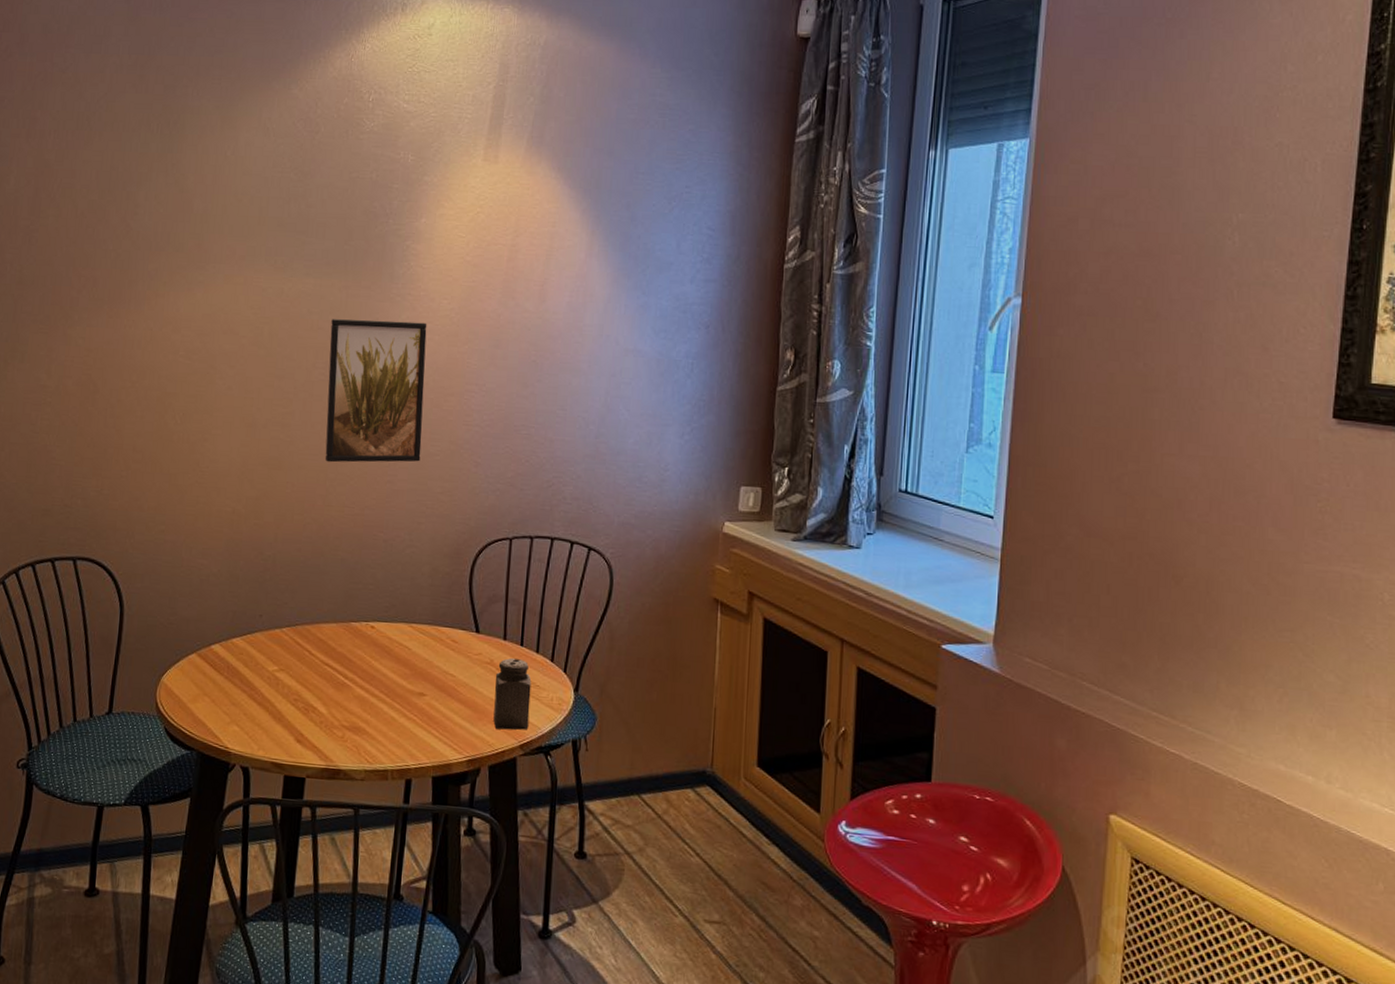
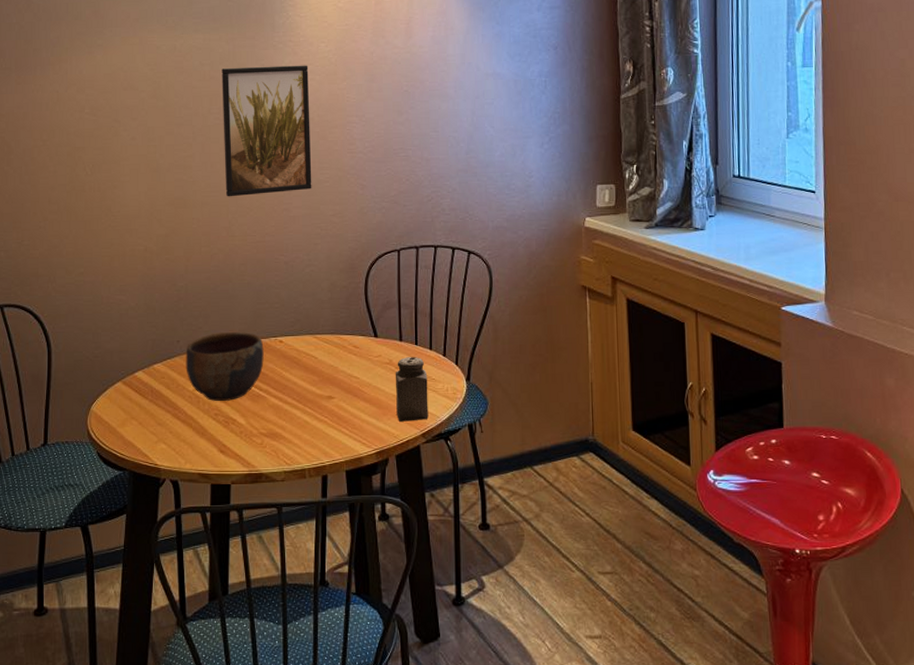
bowl: none [266,610,354,687] -> present [186,332,264,401]

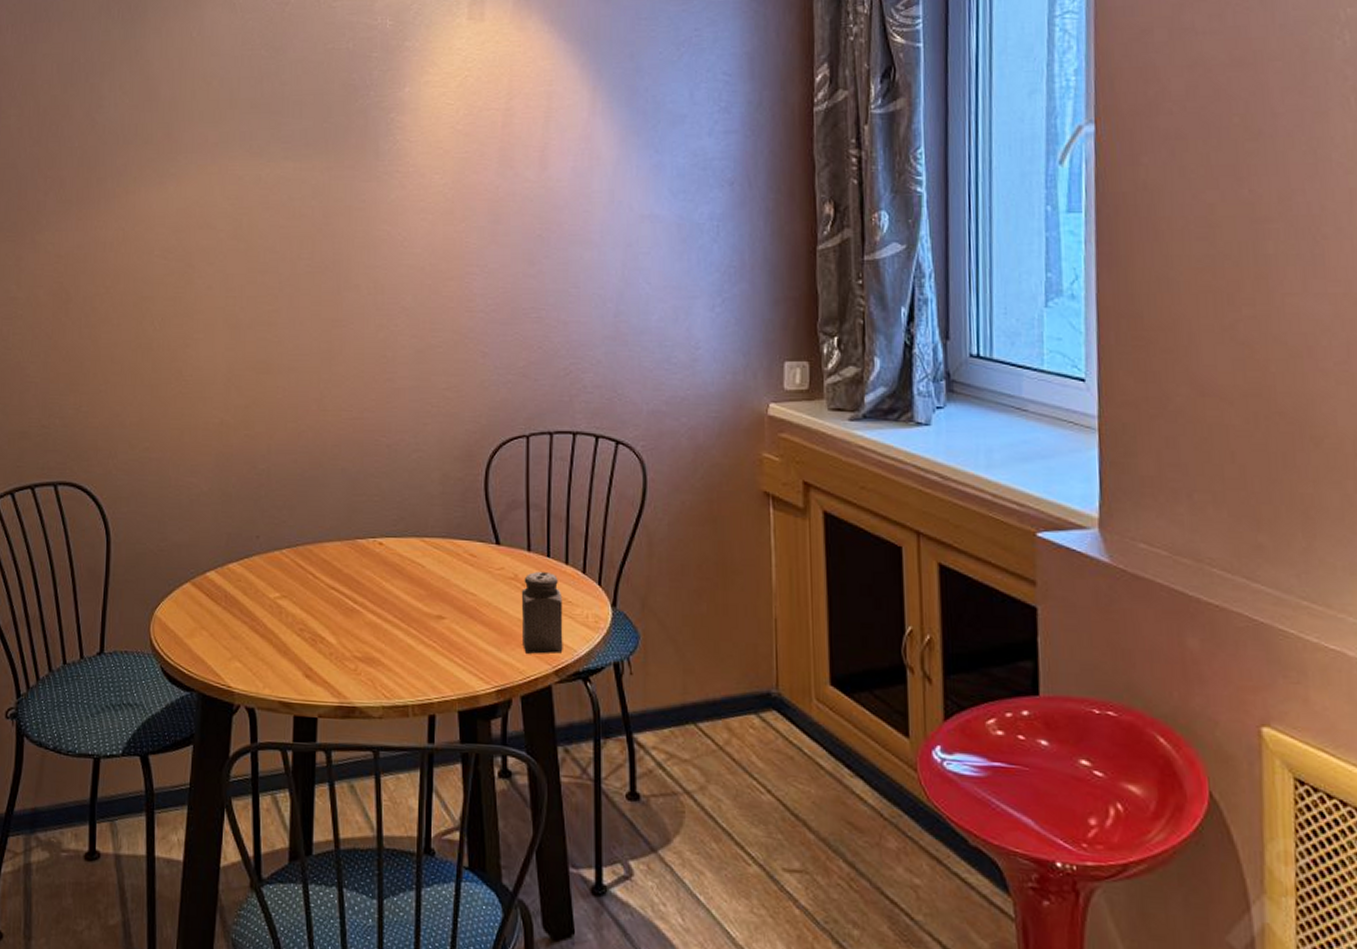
bowl: present [186,332,264,401] -> none [266,529,360,614]
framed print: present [222,65,312,197] -> none [314,201,421,362]

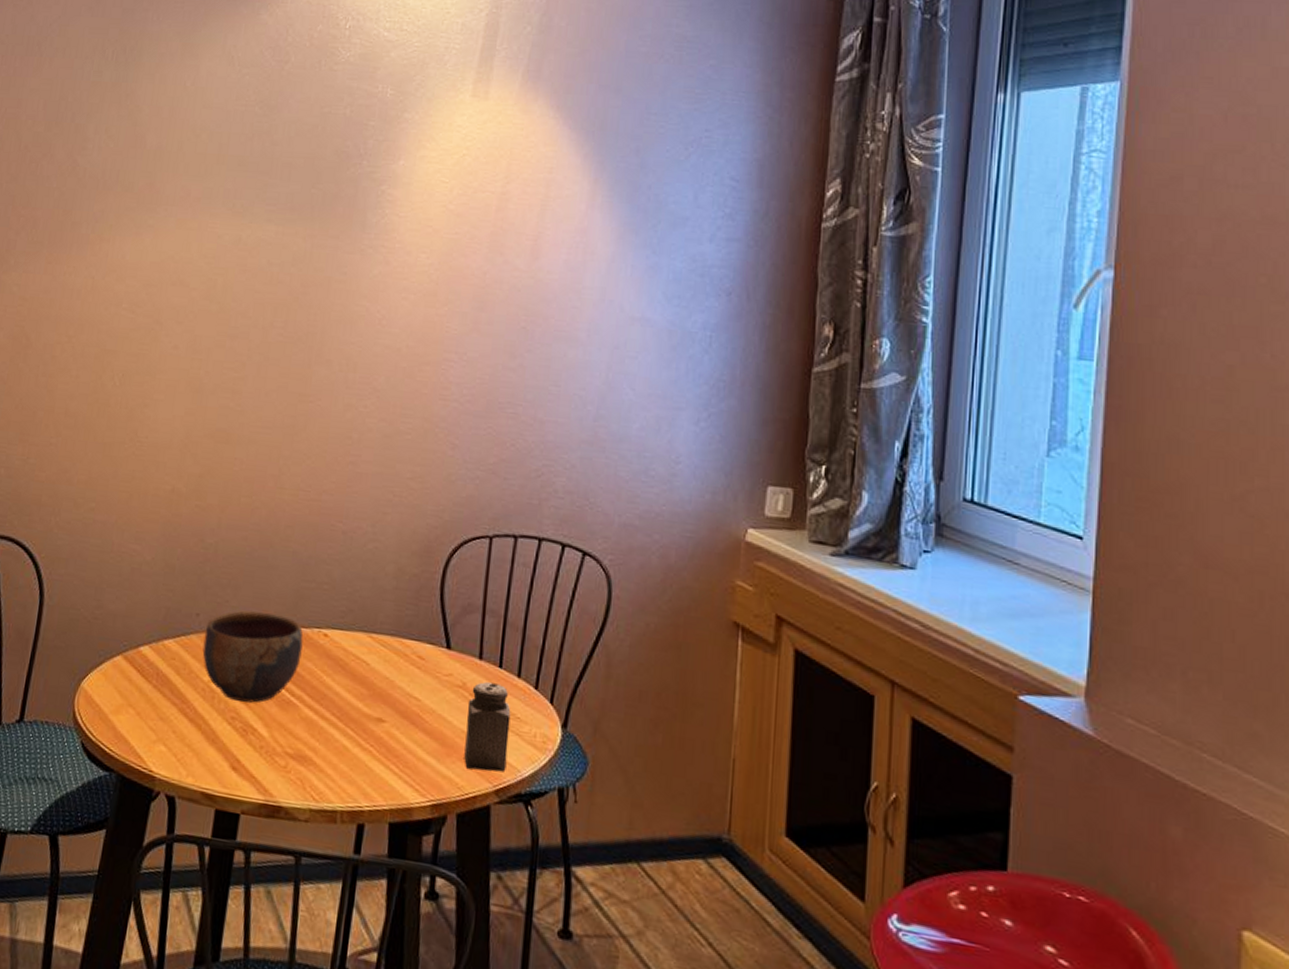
bowl: none [266,529,360,614] -> present [202,610,304,703]

